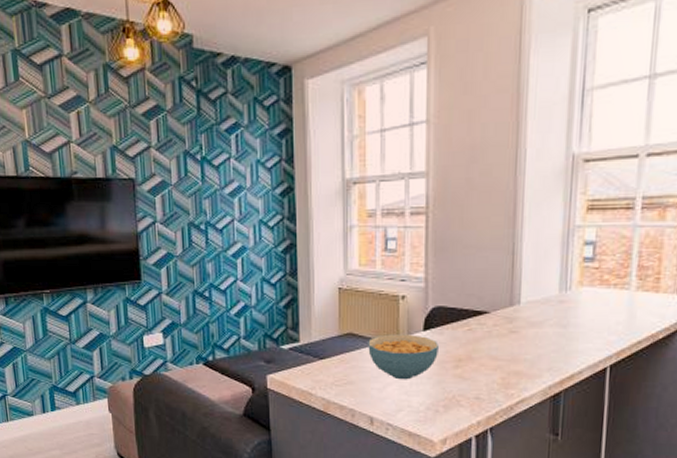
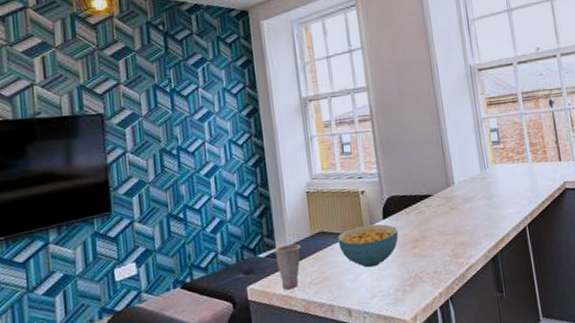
cup: none [298,341,327,386] -> present [275,244,301,290]

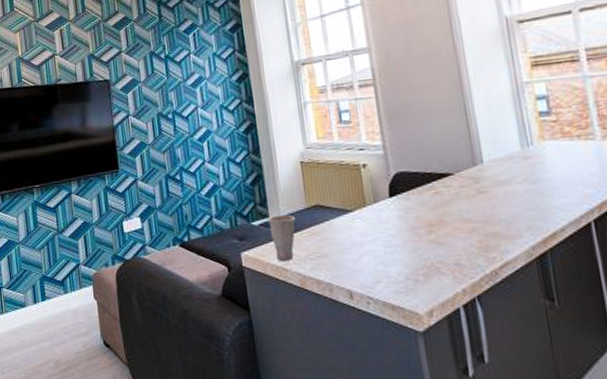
cereal bowl: present [337,224,398,268] -> none [336,202,409,250]

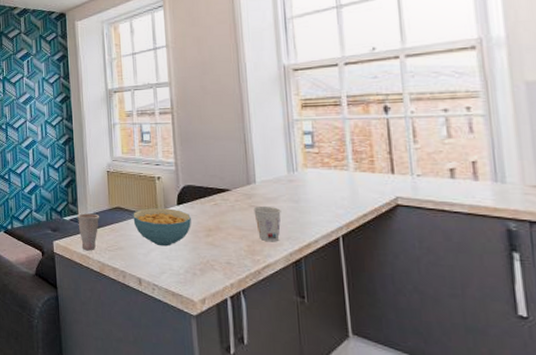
cereal bowl: none [336,202,409,250] -> present [133,208,191,247]
cup: none [483,190,518,235] -> present [253,205,281,242]

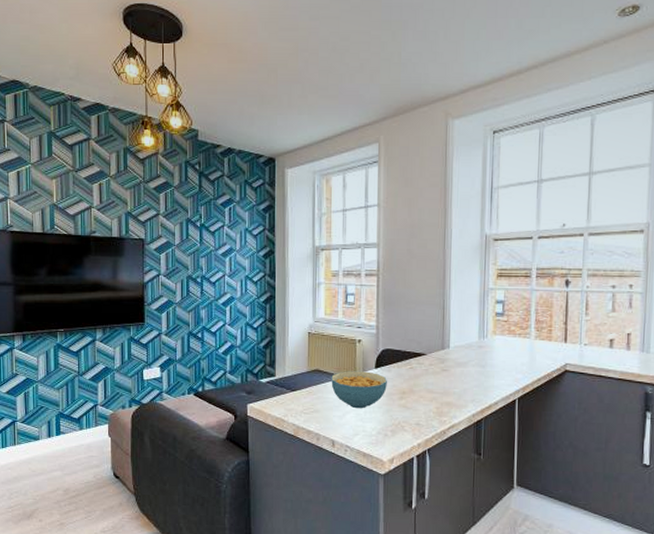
cup: present [77,213,100,251] -> none [274,375,298,414]
cup: present [253,205,281,242] -> none [445,370,469,404]

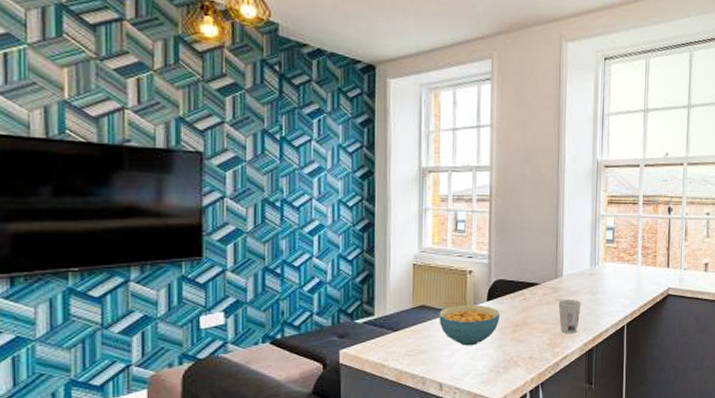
cup: none [445,370,469,404] -> present [558,299,581,334]

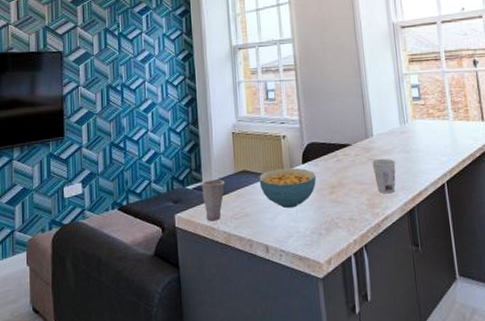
cup: none [373,314,401,358] -> present [201,179,225,222]

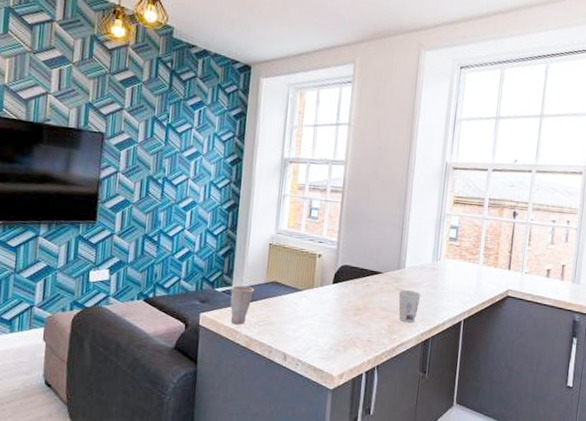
cereal bowl: present [259,168,316,209] -> none [288,284,343,323]

